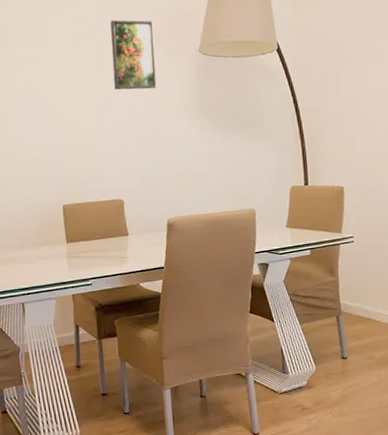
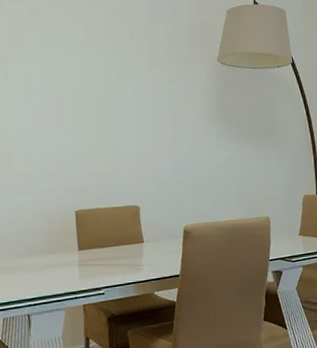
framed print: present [110,19,157,90] -> none [130,24,175,95]

